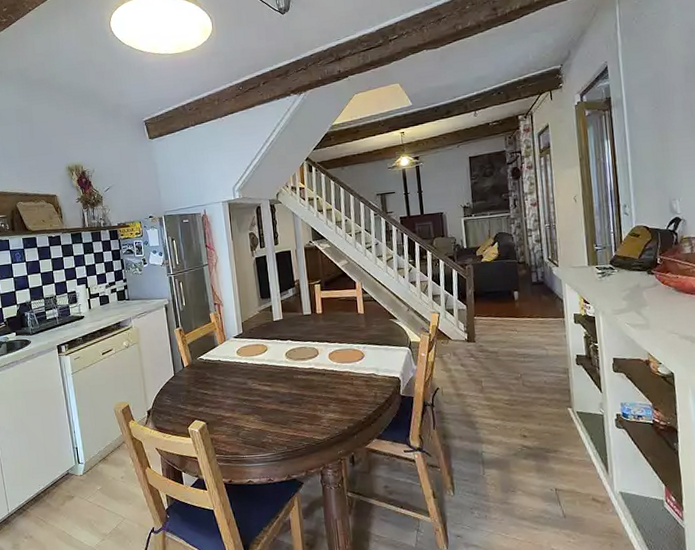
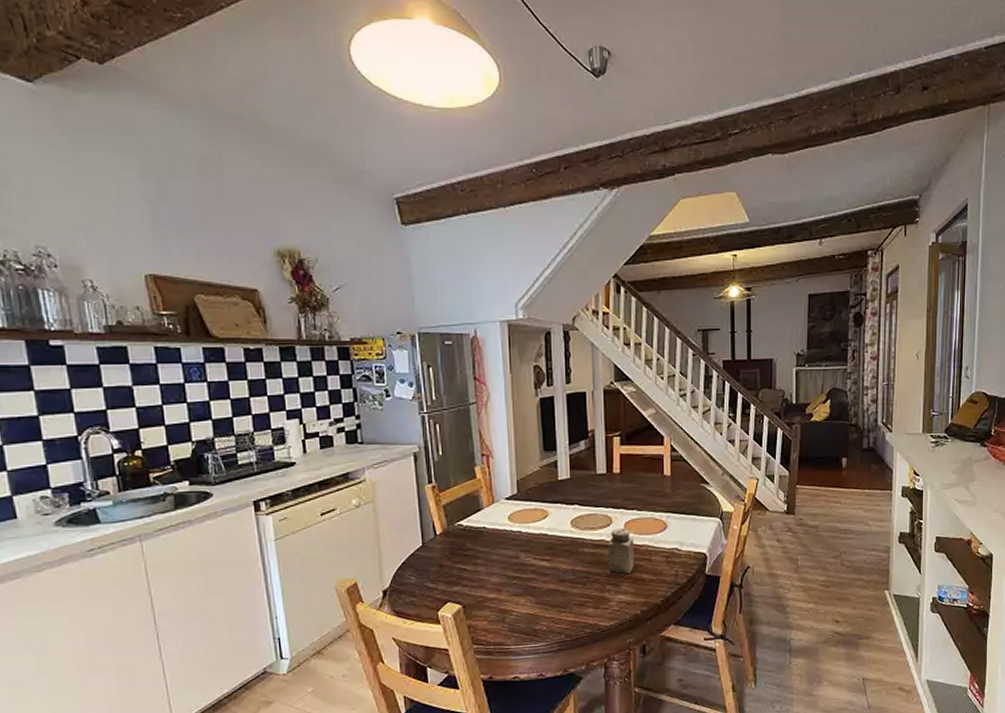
salt shaker: none [317,358,340,396] -> present [608,528,635,574]

